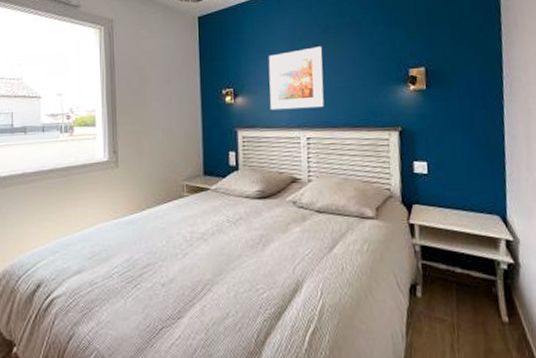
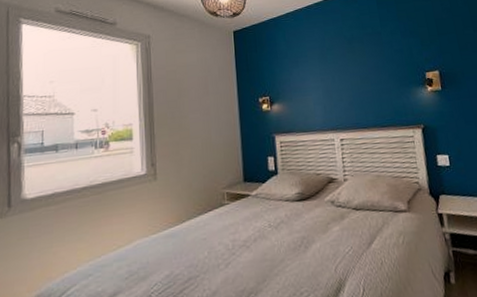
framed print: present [268,46,324,111] -> none [301,55,354,116]

